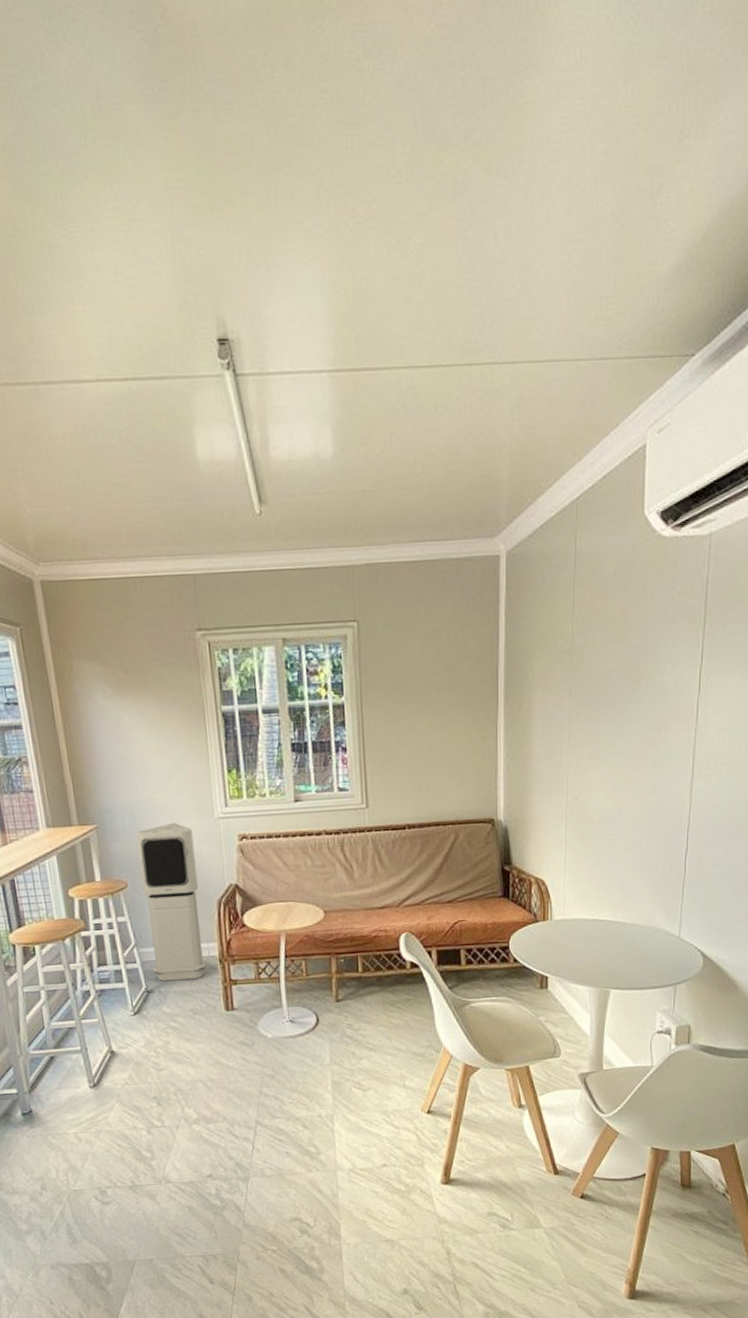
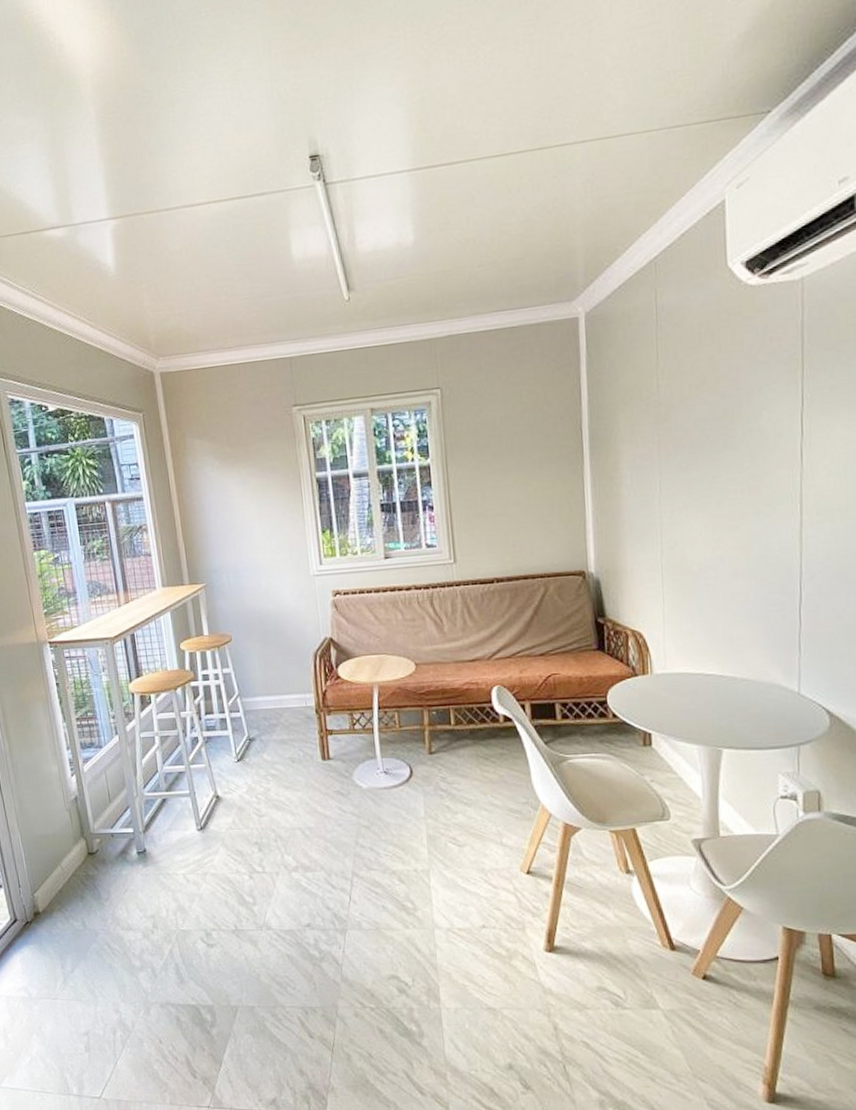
air purifier: present [136,823,207,982] -> none [240,580,304,731]

